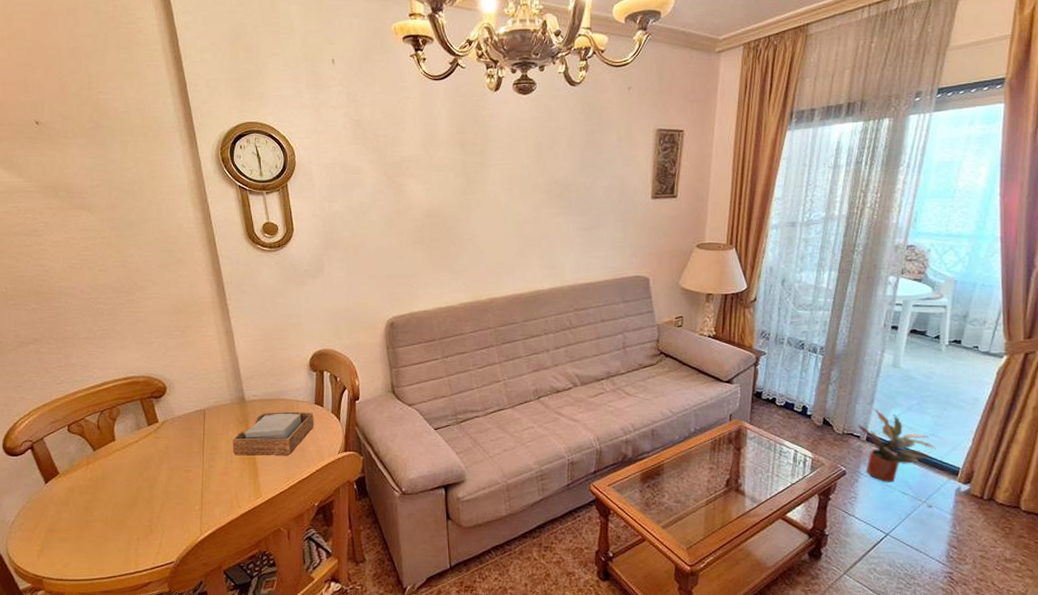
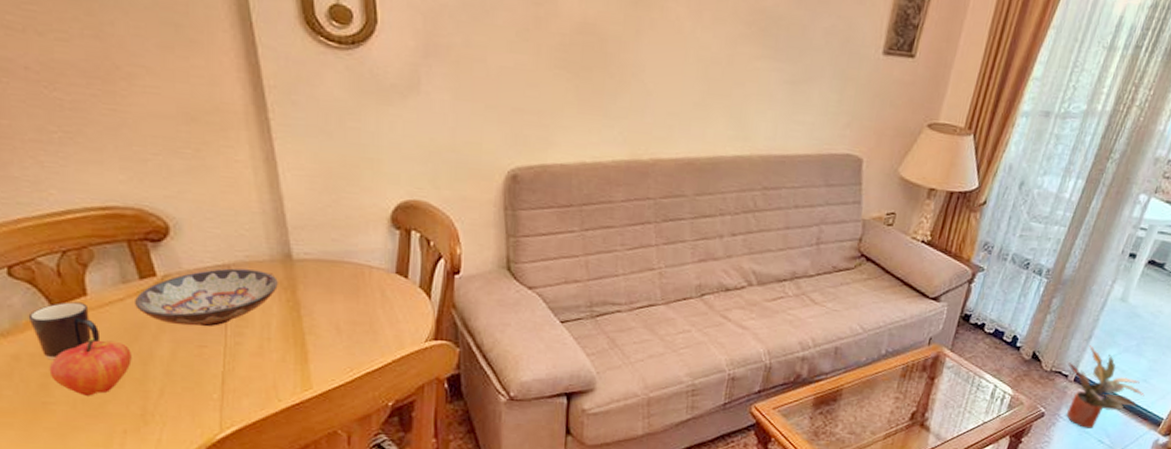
mug: none [79,446,123,489] -> present [28,302,99,360]
fruit: none [91,471,143,514] -> present [49,338,132,396]
bowl: none [145,411,236,457] -> present [135,268,278,327]
napkin holder: present [232,411,314,456] -> none [271,277,394,338]

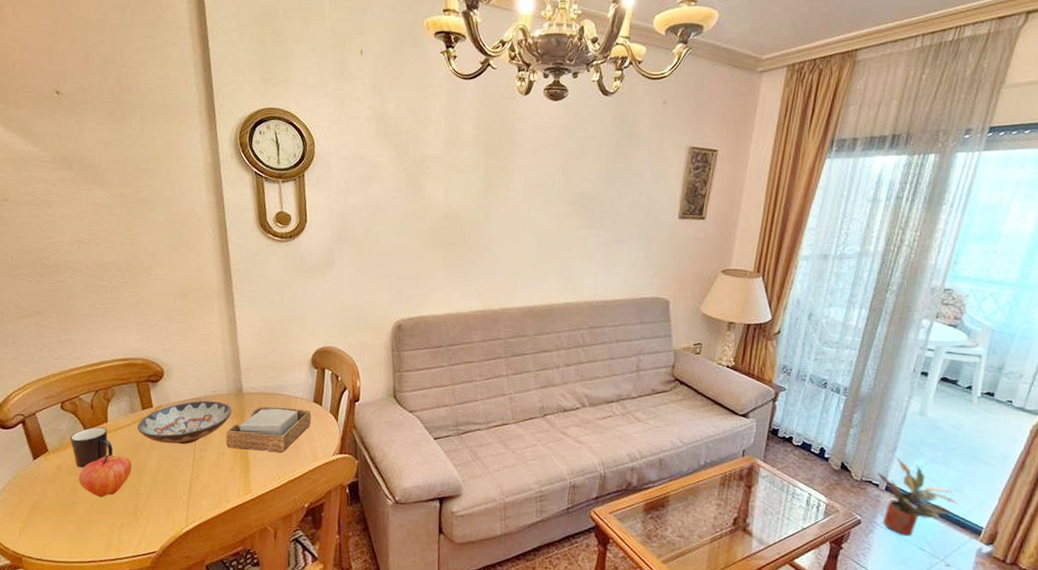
napkin holder: none [271,277,394,338] -> present [225,406,312,452]

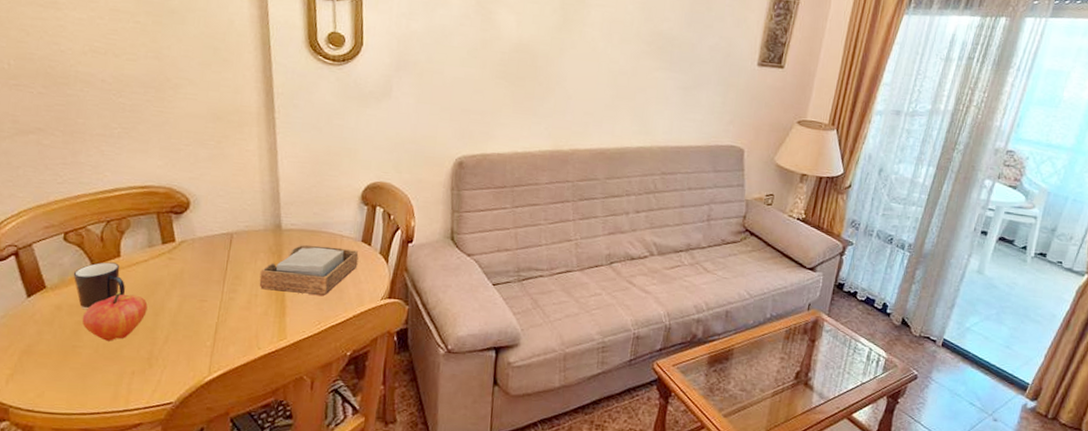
bowl: present [137,400,232,445] -> none [156,236,268,284]
potted plant: present [876,456,959,536] -> none [934,313,1009,391]

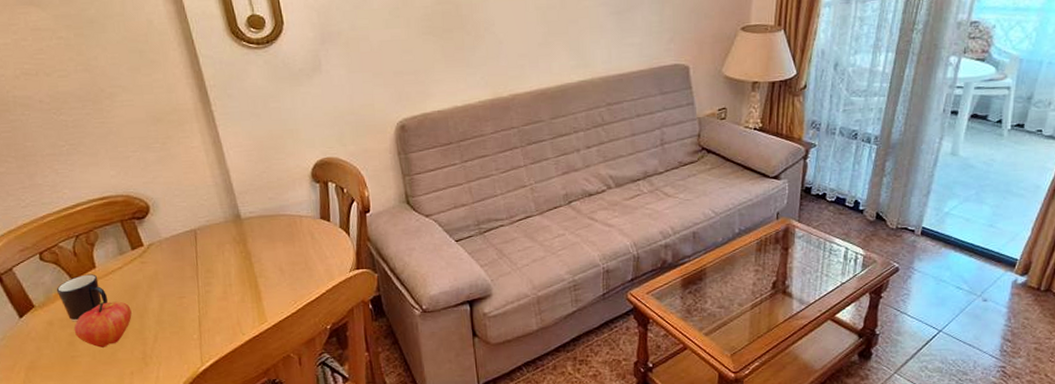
napkin holder: present [259,244,359,295] -> none [229,227,321,279]

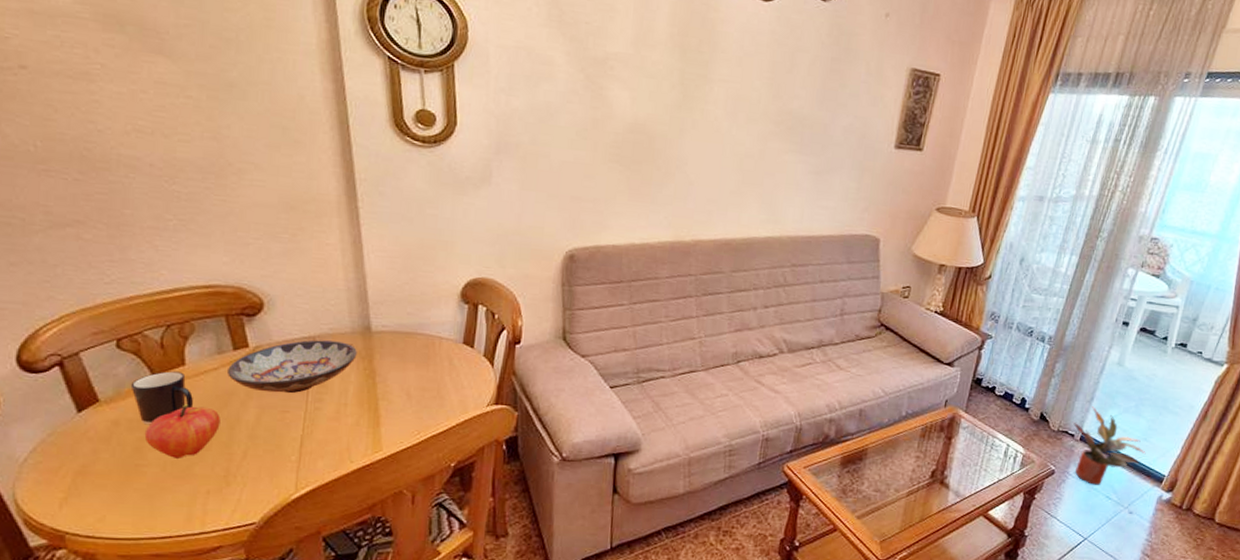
bowl: none [130,231,233,283] -> present [228,340,357,394]
potted plant: none [911,200,994,277] -> present [1072,406,1146,485]

